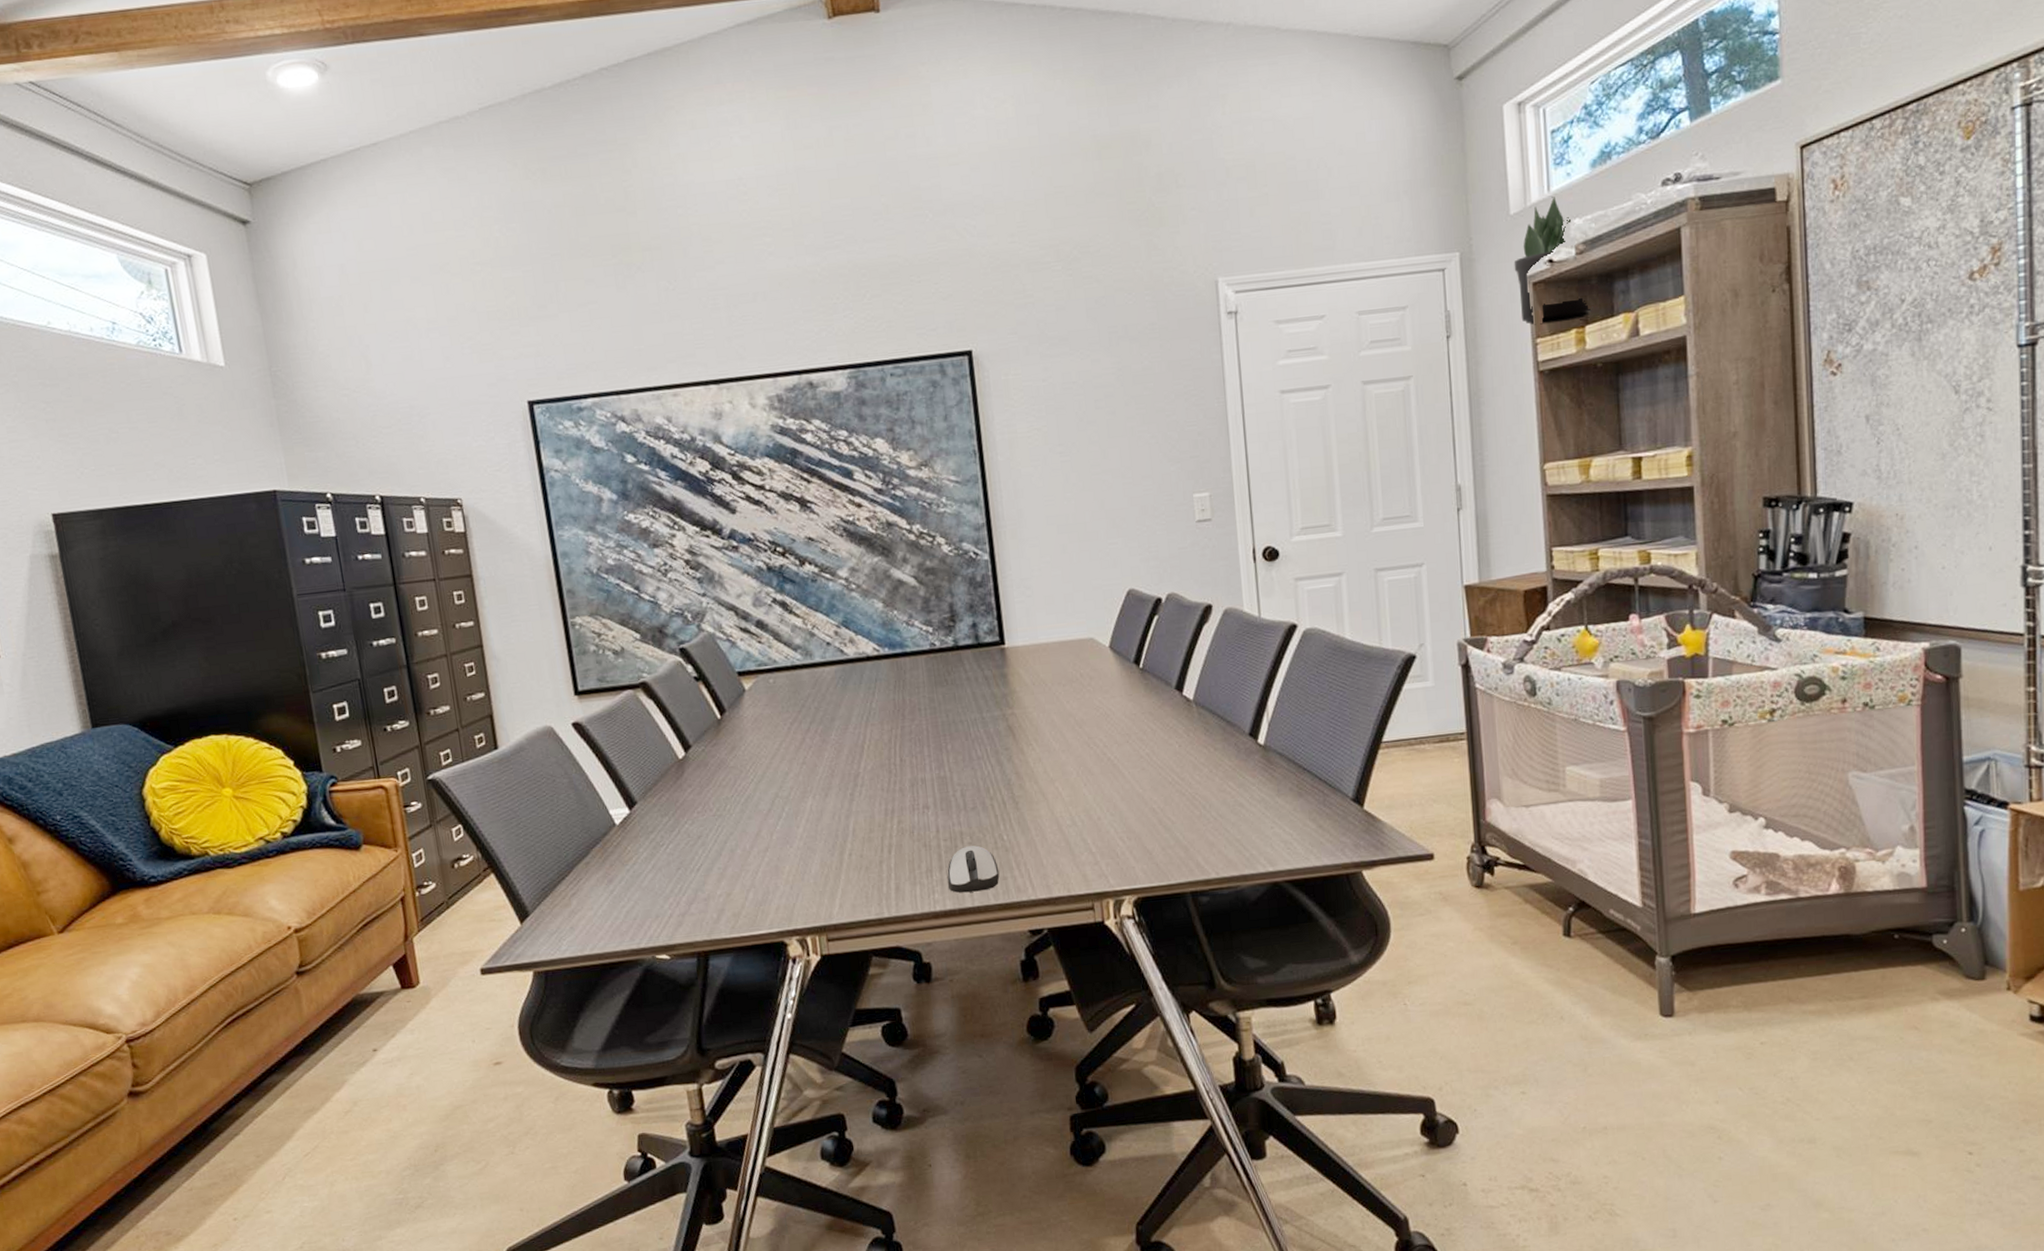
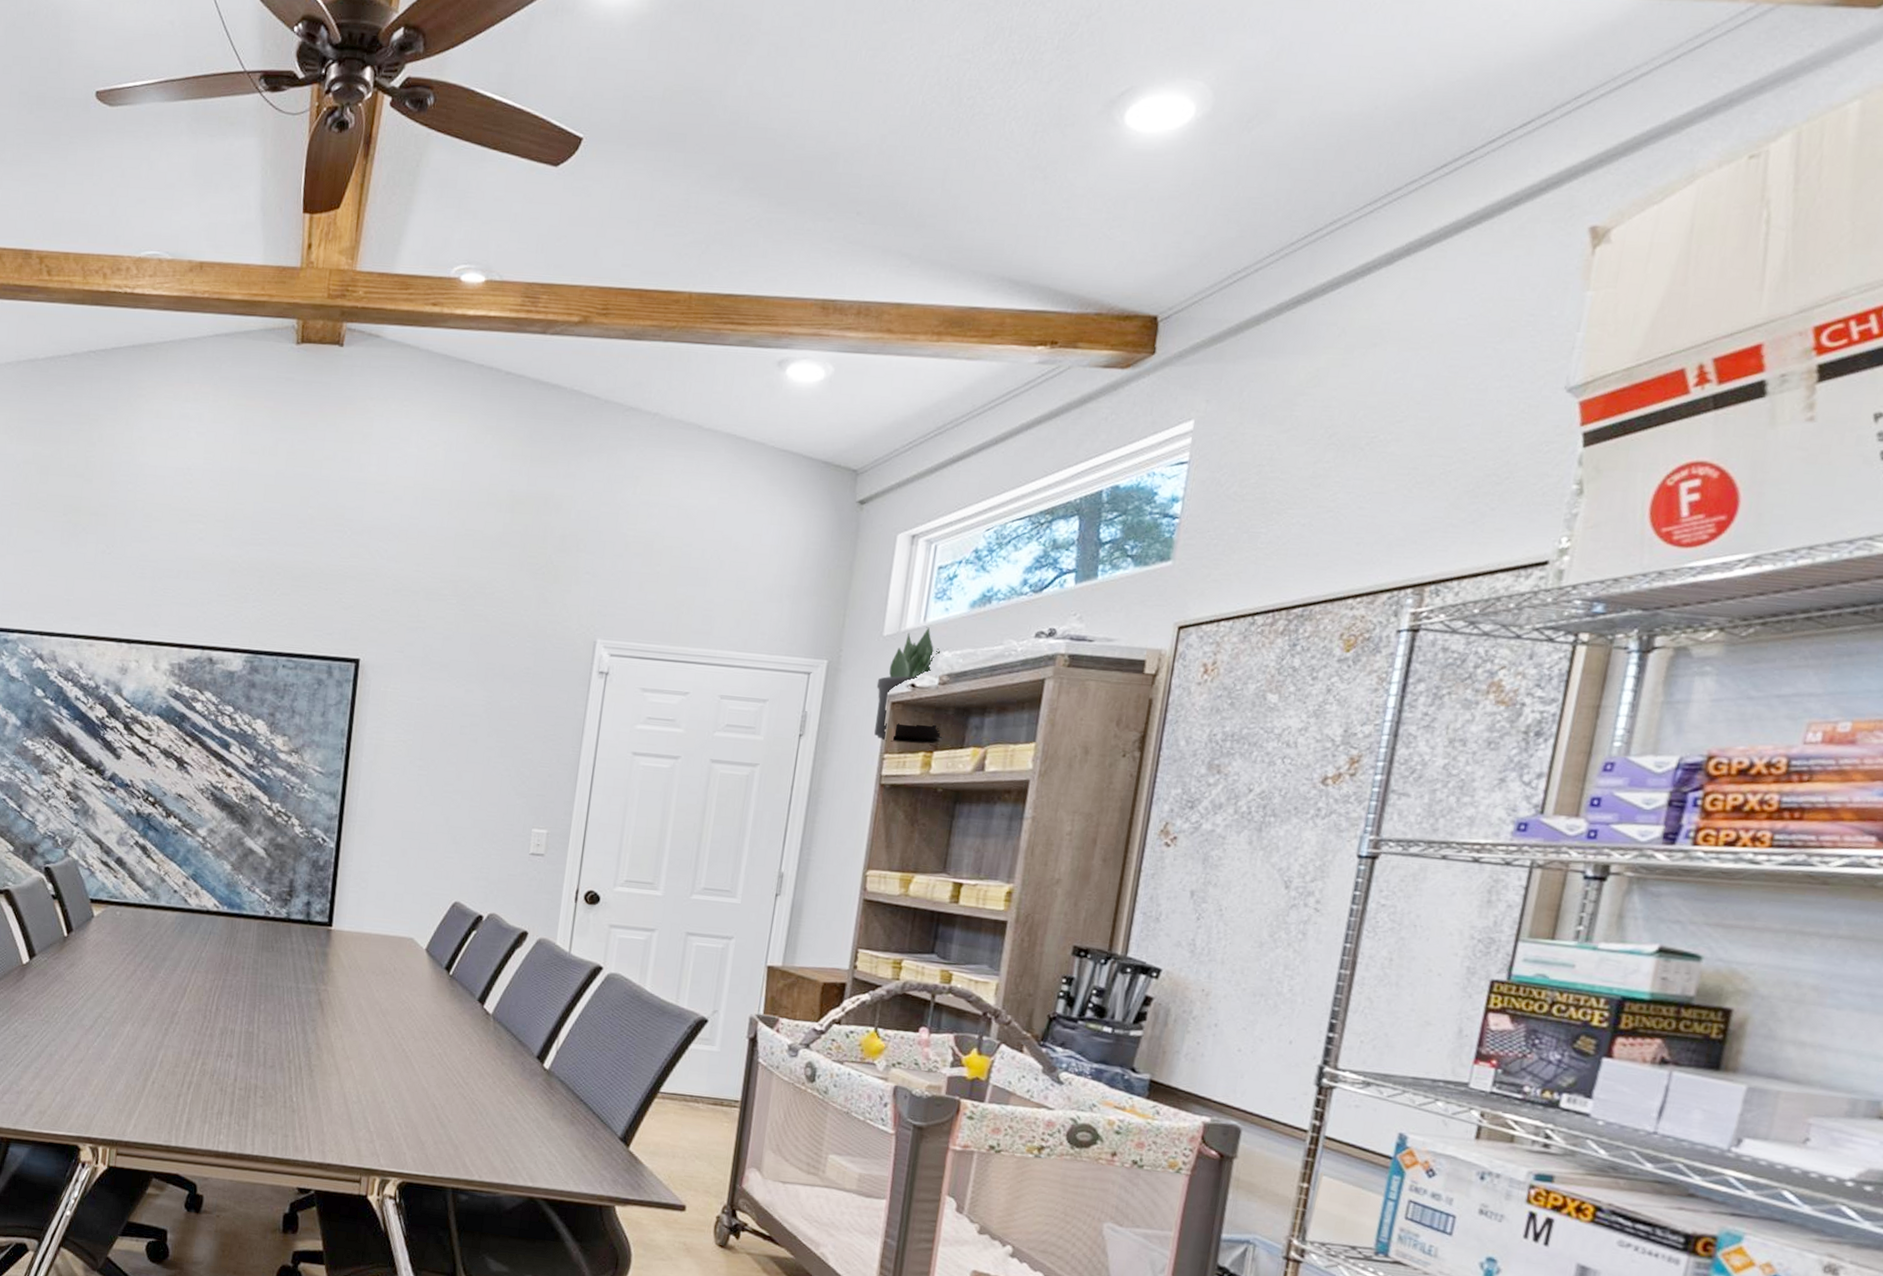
computer mouse: present [947,845,1000,893] -> none [234,1099,283,1143]

